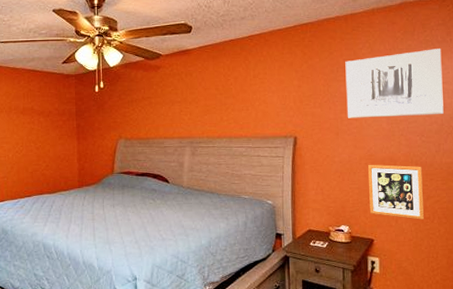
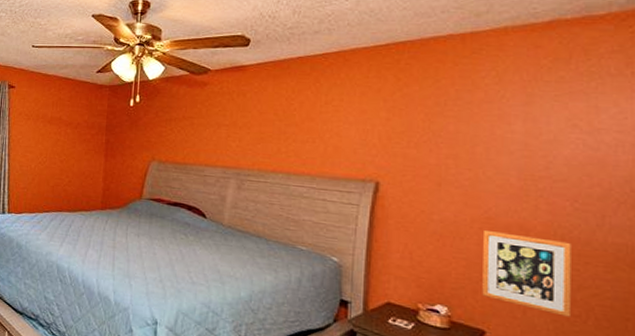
wall art: present [345,48,444,118] -> none [455,84,615,176]

